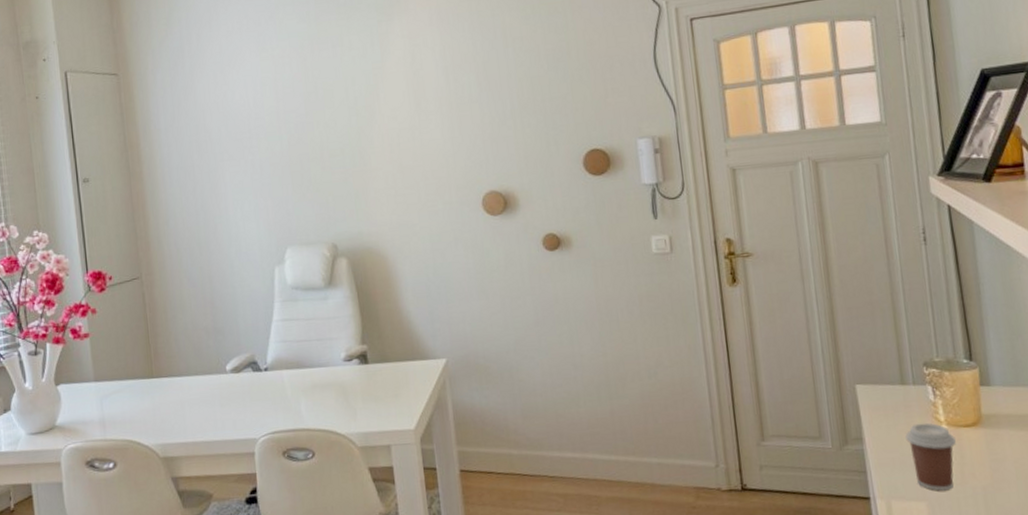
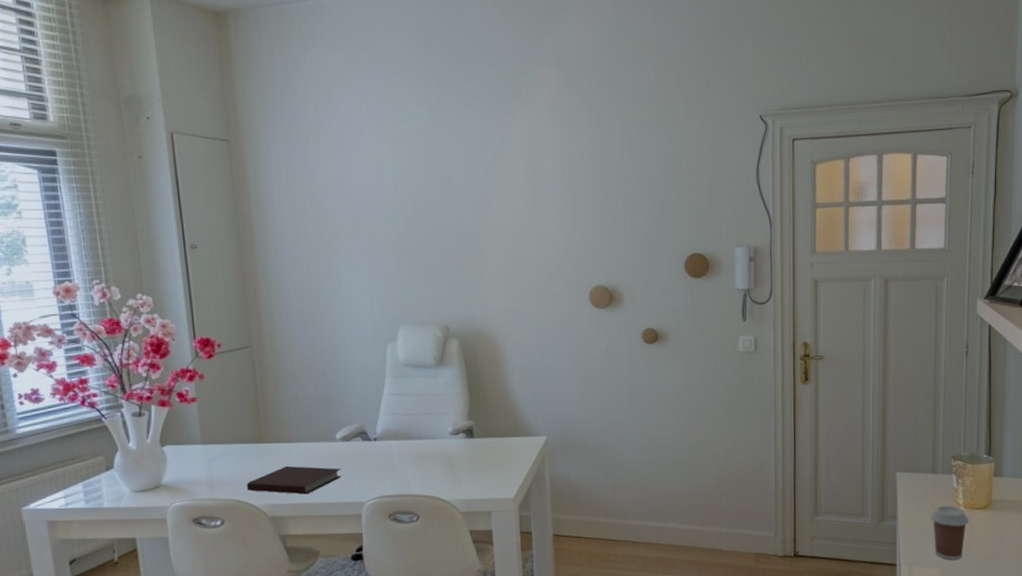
notebook: none [138,401,233,432] -> present [246,465,342,495]

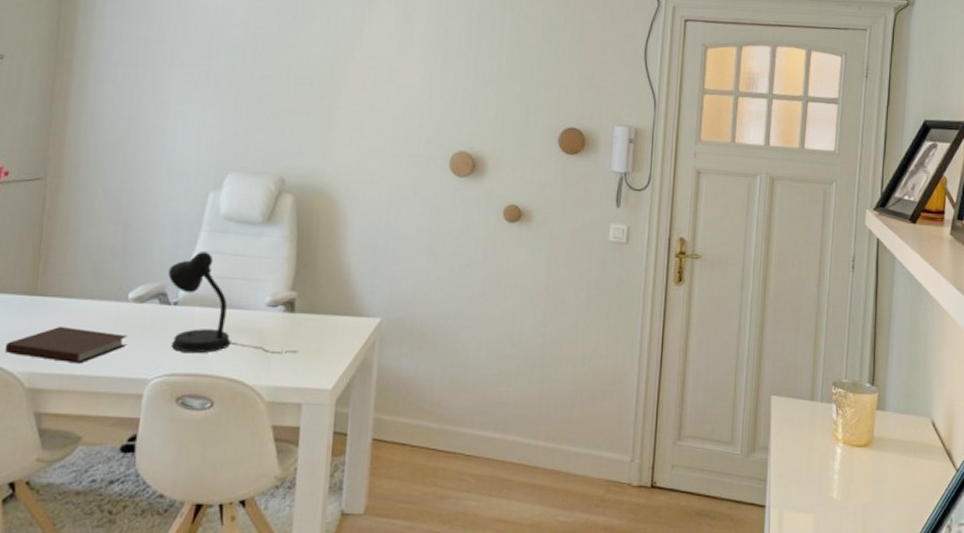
desk lamp: none [365,394,482,479] -> present [168,252,298,354]
coffee cup: present [931,505,969,560] -> none [806,439,848,505]

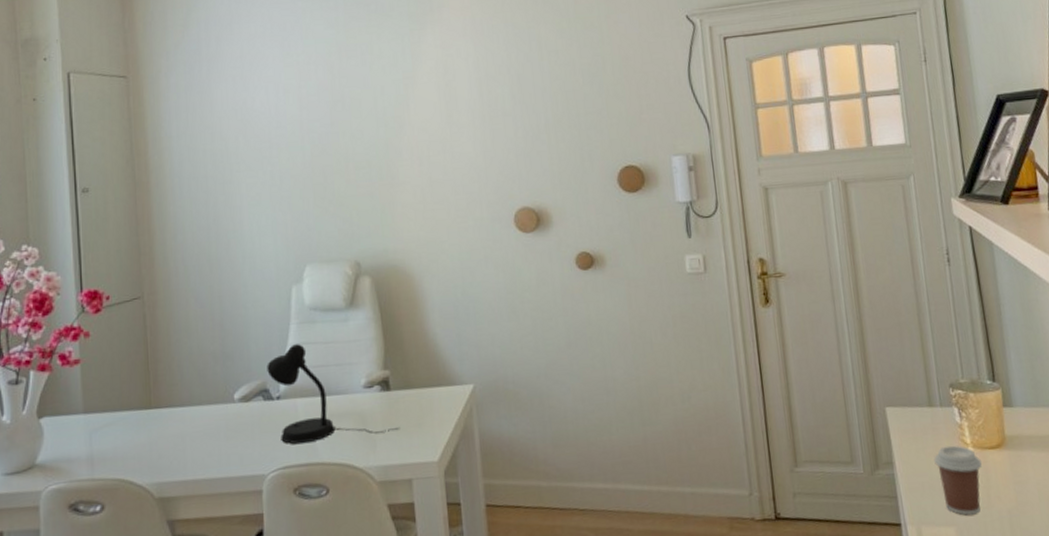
notebook: present [4,326,127,364] -> none [131,434,240,469]
coffee cup: none [806,439,848,505] -> present [934,445,982,515]

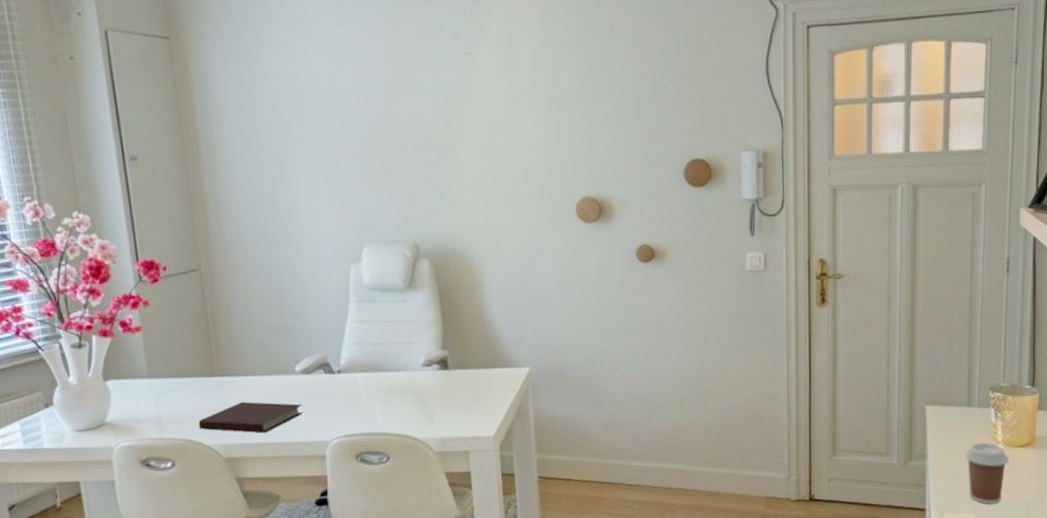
notebook: none [131,434,240,469] -> present [198,401,303,433]
desk lamp: present [267,344,400,444] -> none [327,322,458,415]

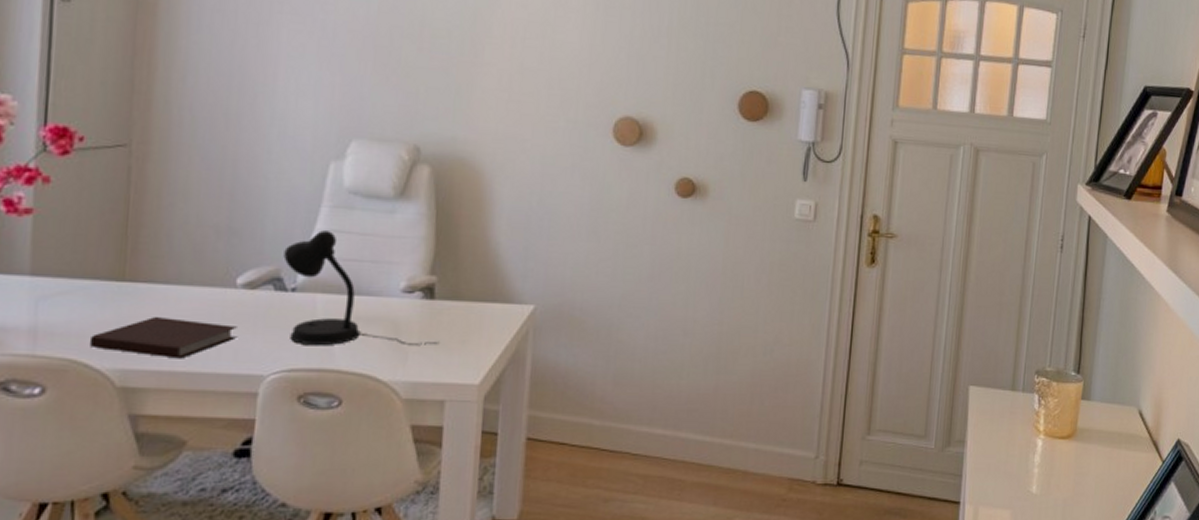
desk lamp: none [327,322,458,415] -> present [283,230,440,346]
coffee cup: present [965,442,1009,504] -> none [1005,431,1049,500]

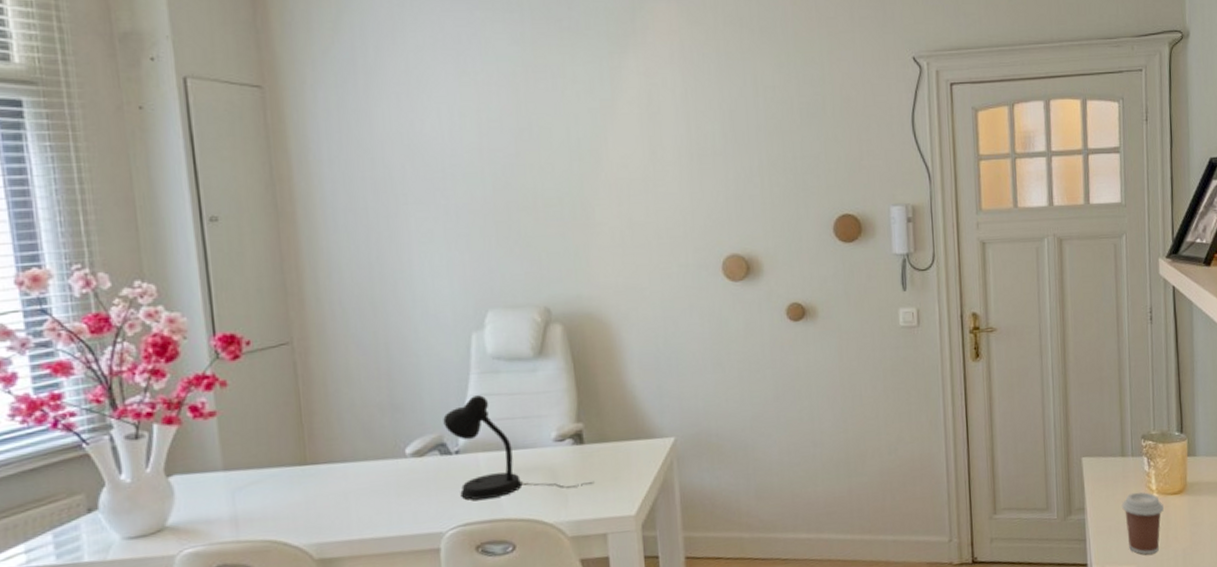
notebook: present [89,316,237,359] -> none [284,491,413,528]
coffee cup: none [1005,431,1049,500] -> present [1122,491,1164,555]

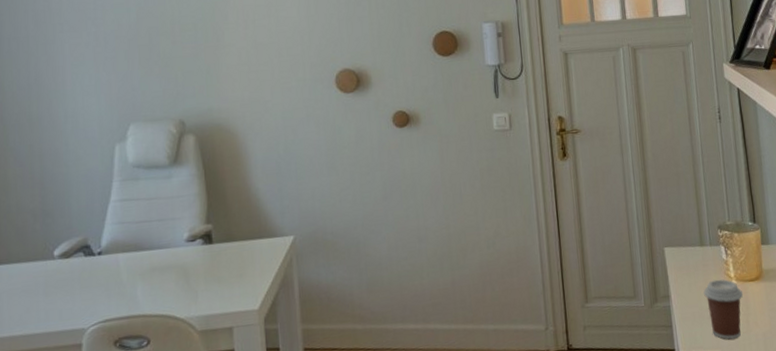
desk lamp: present [443,395,595,501] -> none [88,200,222,298]

